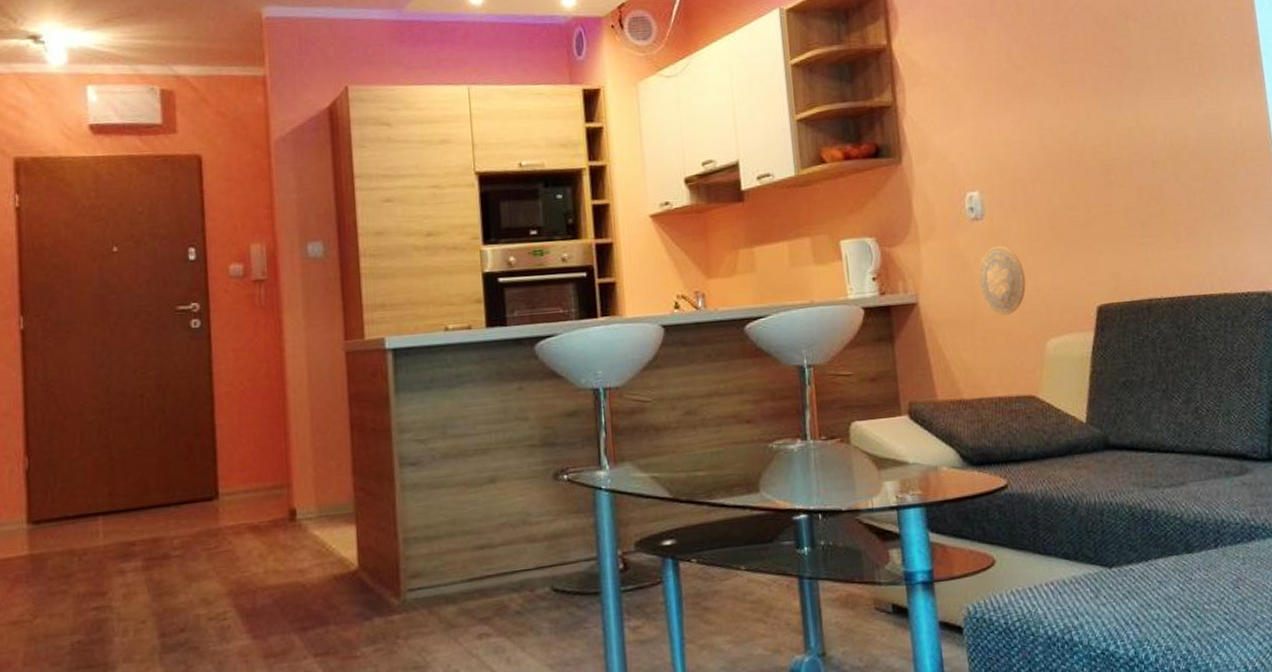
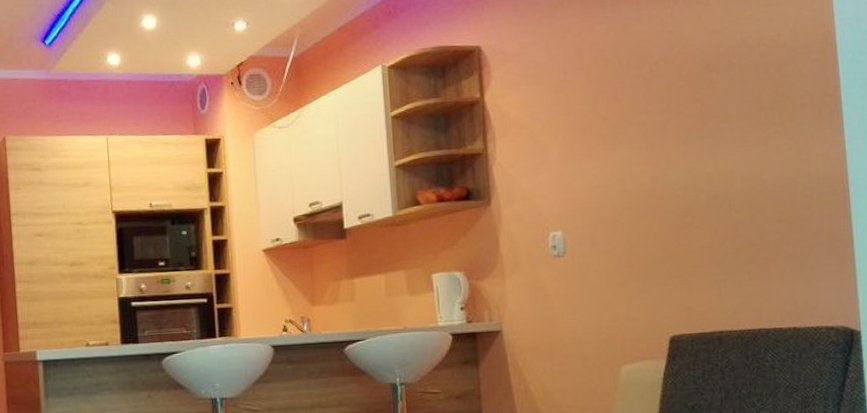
decorative plate: present [978,245,1026,315] -> none [559,280,603,343]

